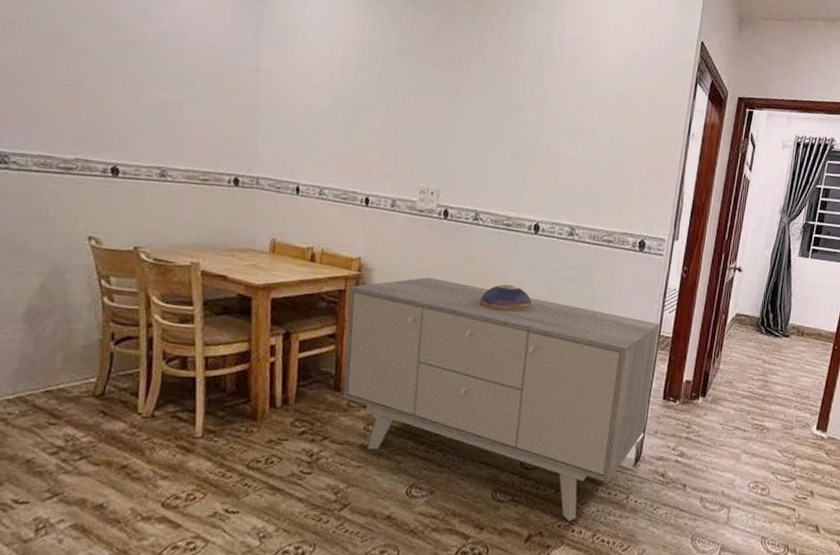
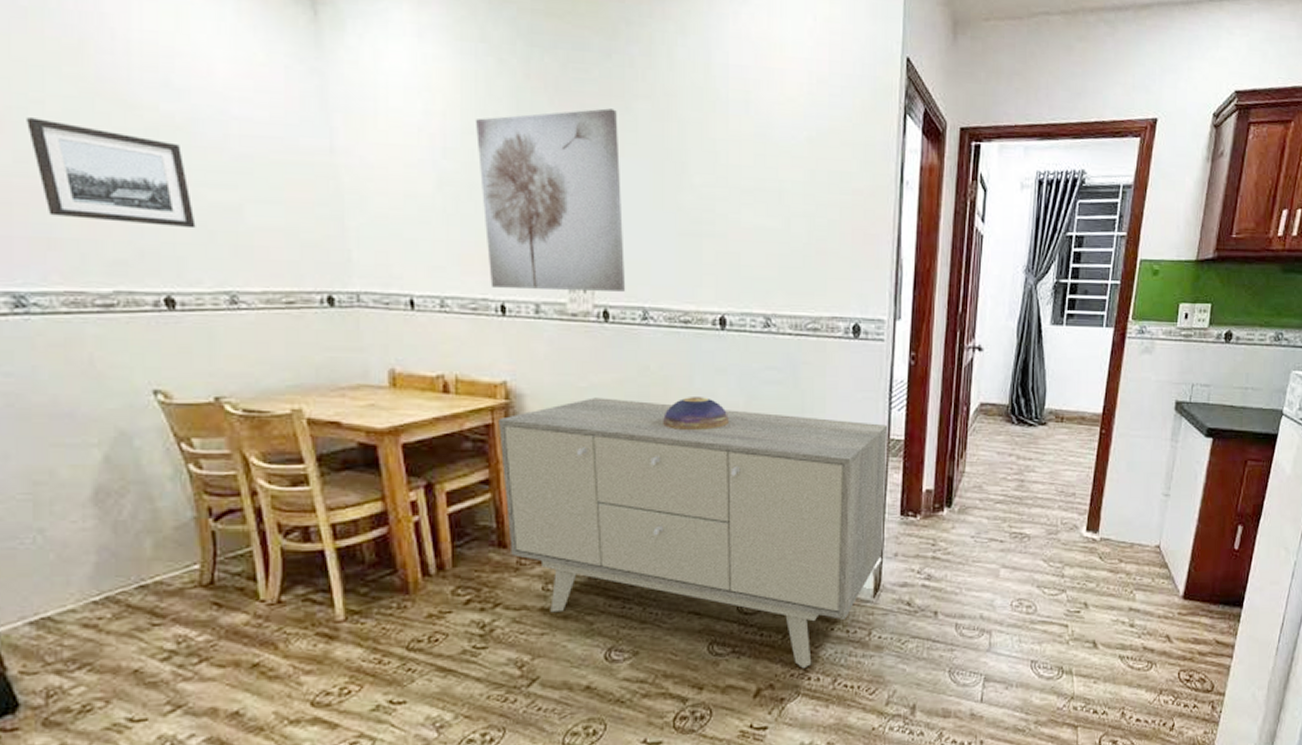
wall art: none [37,26,147,118] -> present [27,118,196,229]
wall art: none [360,56,475,197] -> present [475,108,626,292]

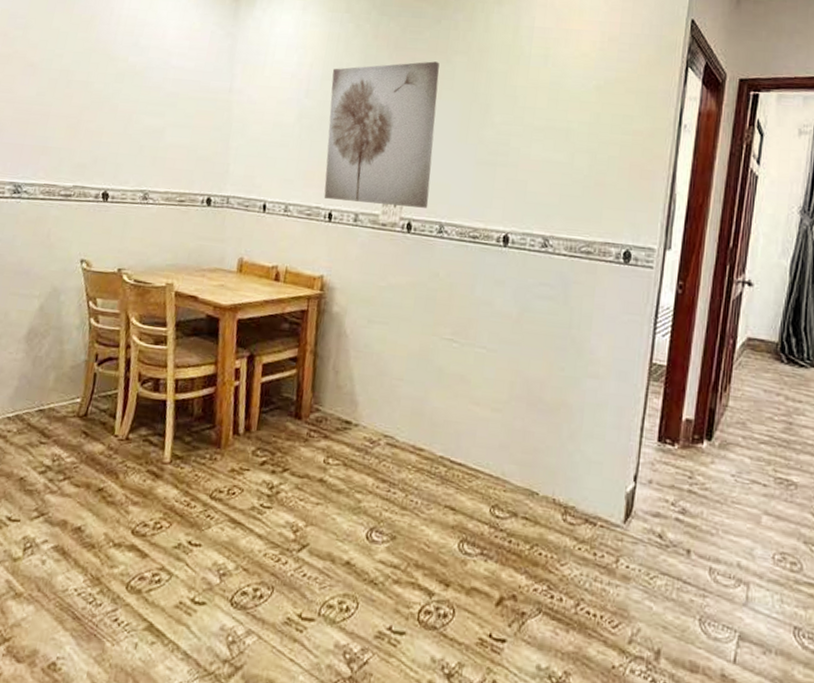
wall art: present [27,118,196,229] -> none [48,66,136,144]
sideboard: present [497,397,888,669] -> none [304,296,651,586]
decorative bowl: present [663,397,729,430] -> none [444,303,502,335]

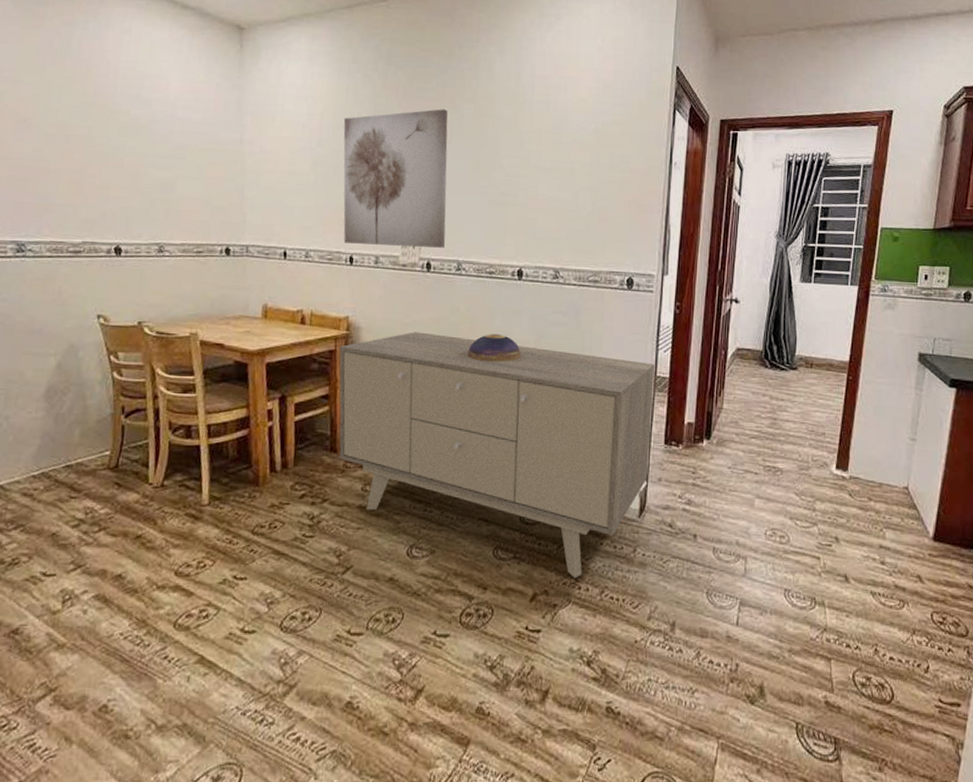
sideboard: none [304,296,651,586] -> present [339,332,655,579]
decorative bowl: none [444,303,502,335] -> present [467,334,521,362]

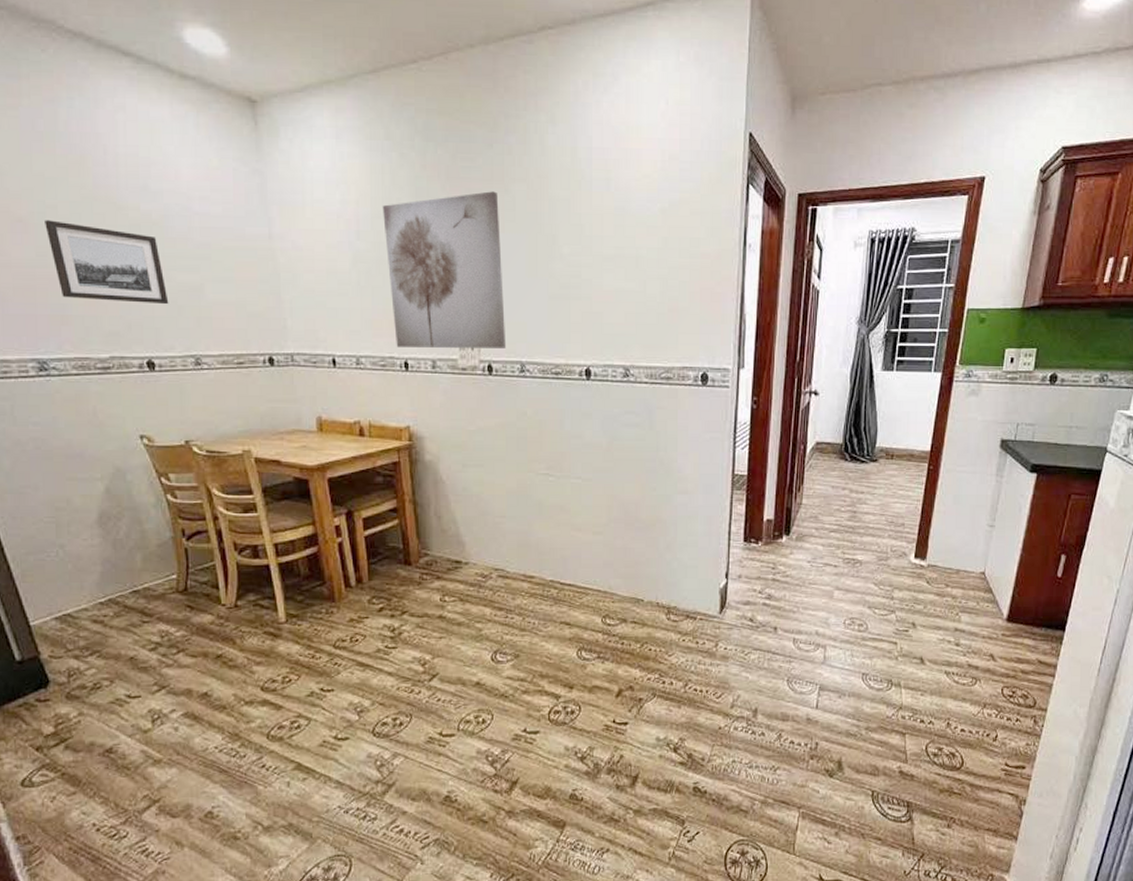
wall art: none [45,121,143,198] -> present [45,220,169,305]
sideboard: present [339,332,655,579] -> none [403,439,733,674]
decorative bowl: present [467,334,521,362] -> none [538,438,594,466]

